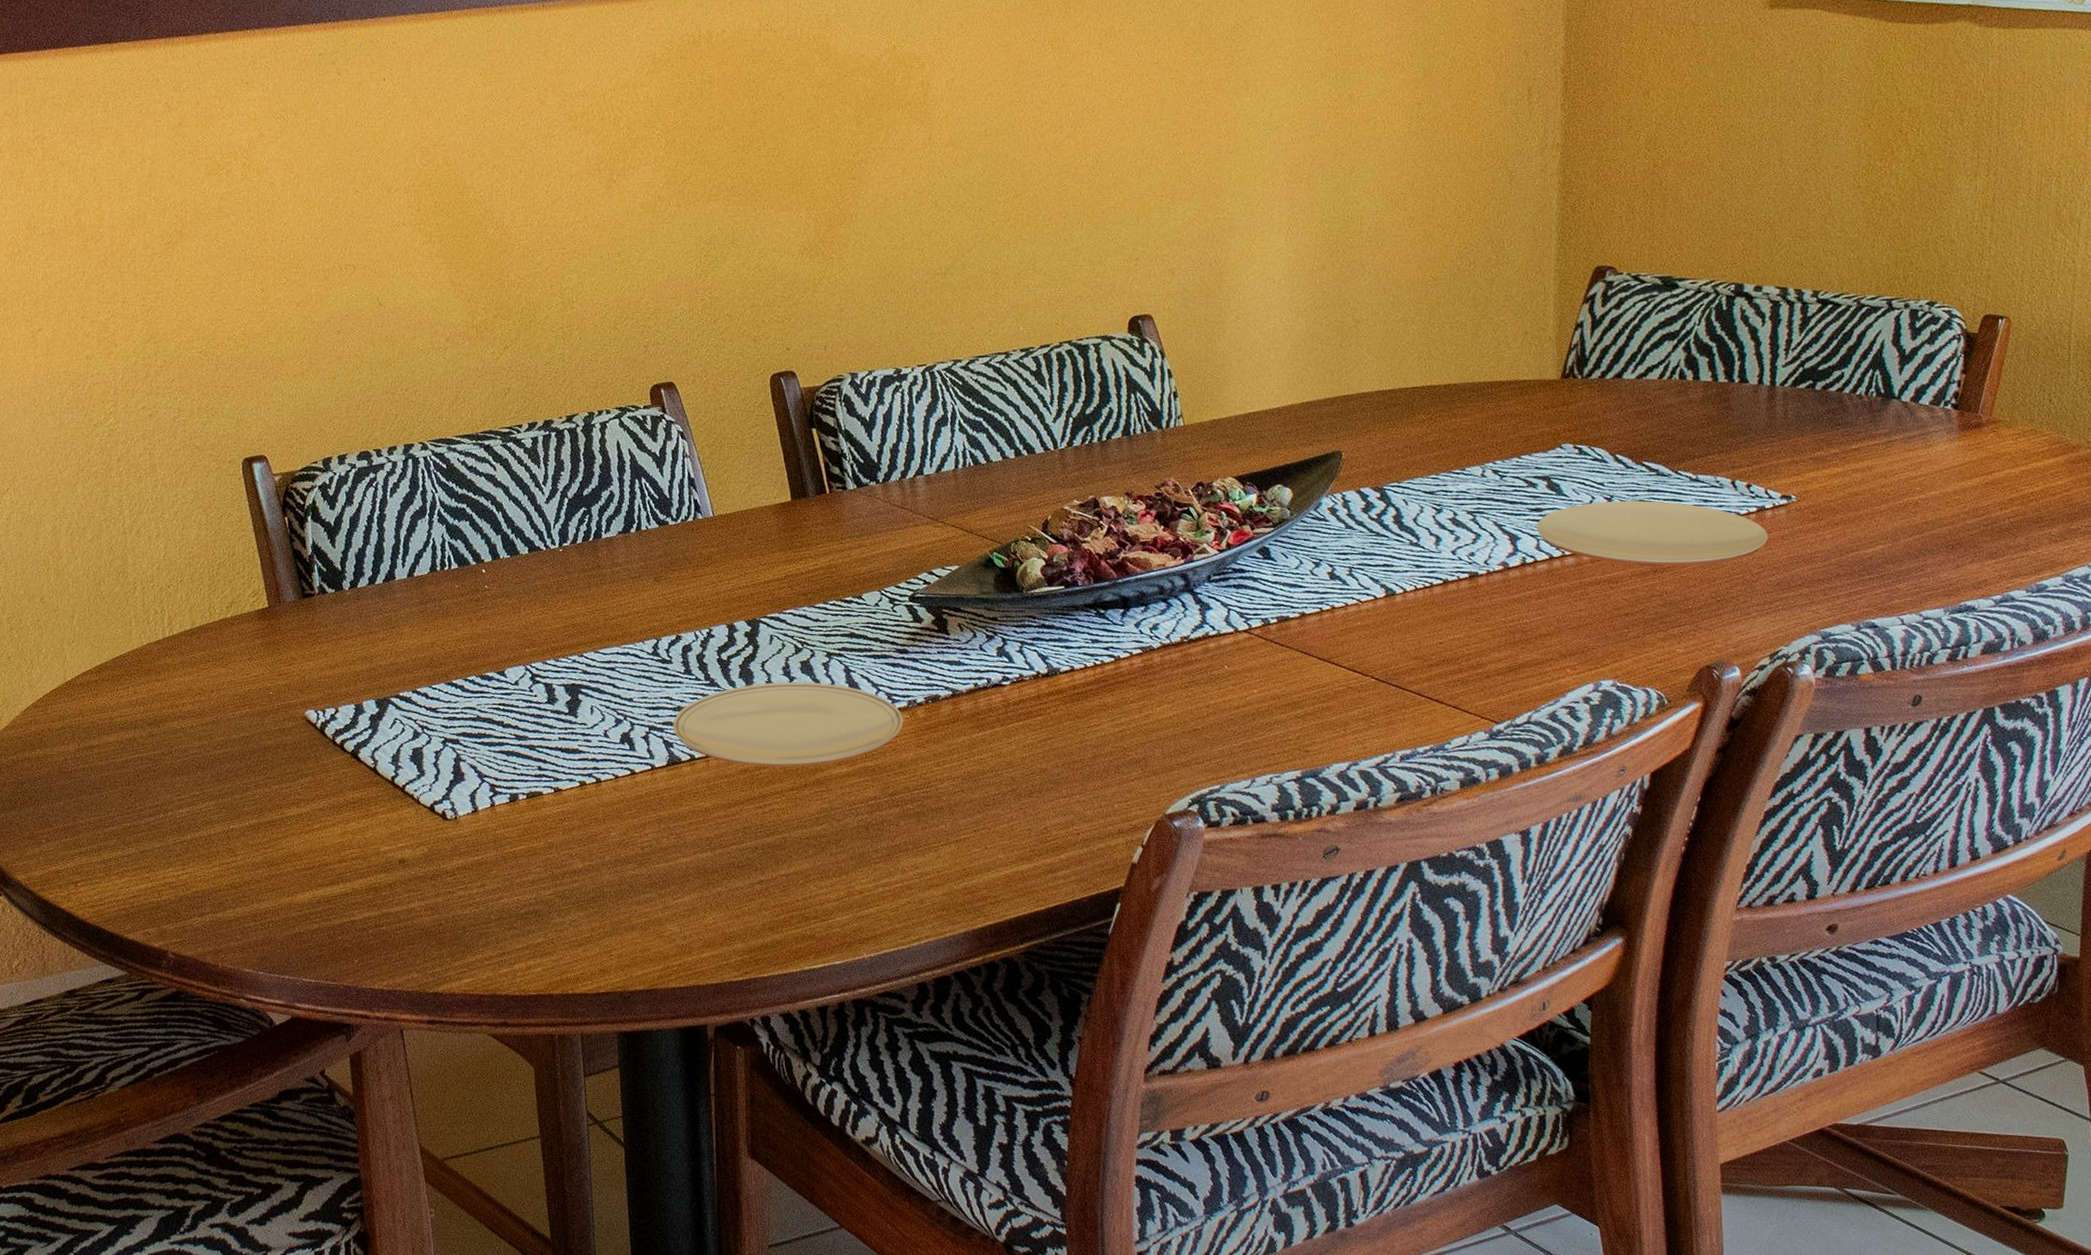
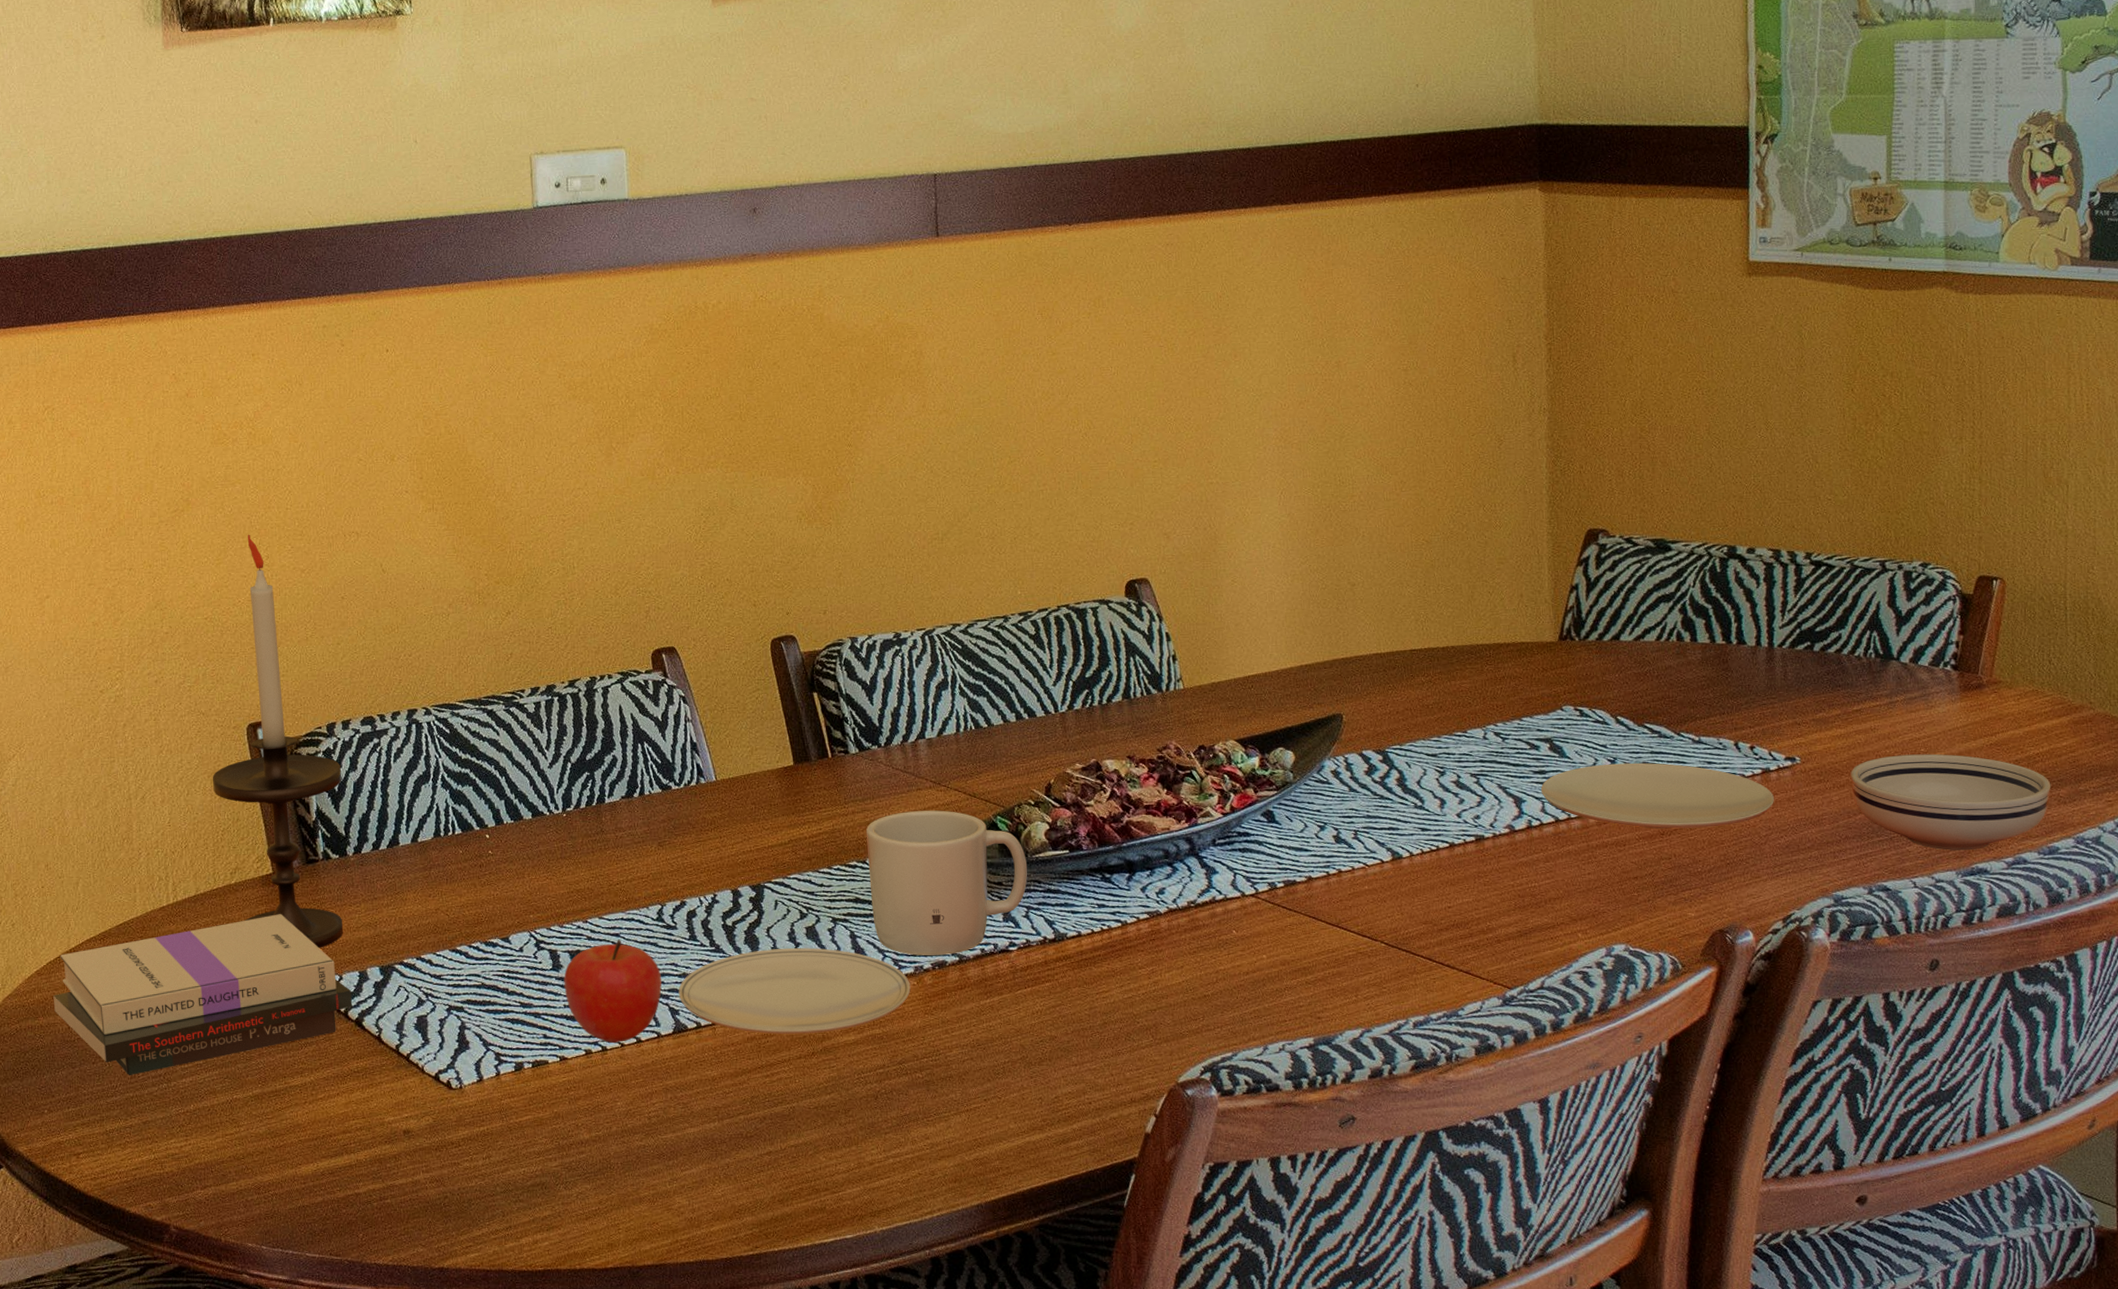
books: none [49,647,348,806] -> present [53,914,352,1075]
candlestick: none [207,267,340,681] -> present [212,534,344,948]
fruit: none [559,673,656,776] -> present [564,939,662,1044]
mug: none [862,546,1023,690] -> present [865,810,1028,956]
bowl: none [1845,492,2044,589] -> present [1851,754,2051,851]

